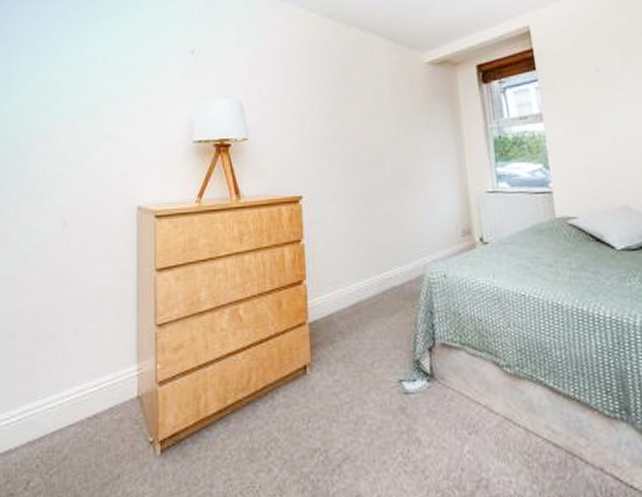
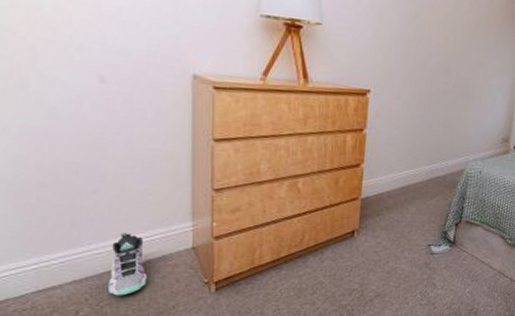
sneaker: none [58,382,94,461] -> present [108,233,148,296]

